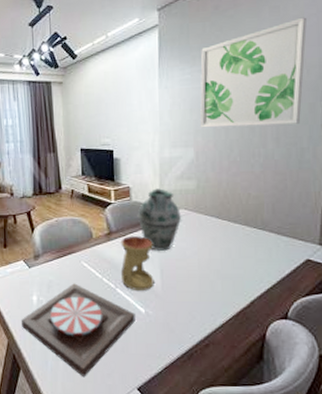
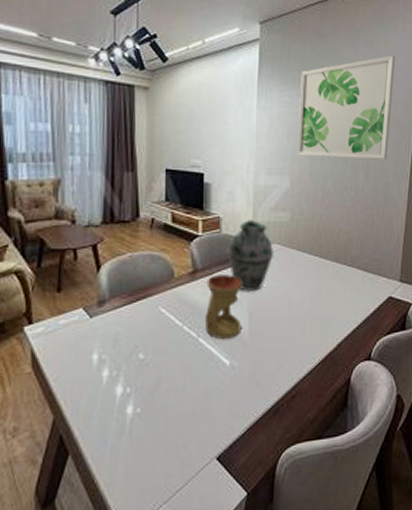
plate: present [20,283,135,378] -> none [73,334,219,454]

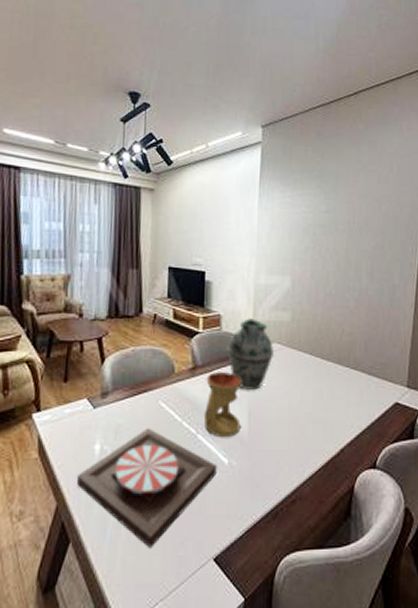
plate: none [73,334,219,454] -> present [76,428,217,549]
wall art: present [298,55,395,159] -> none [299,156,400,260]

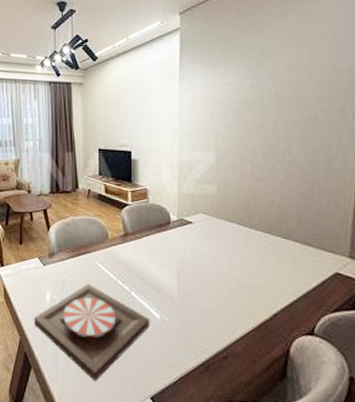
oil burner: present [203,372,242,438] -> none [135,239,171,296]
vase: present [226,318,275,390] -> none [154,191,201,256]

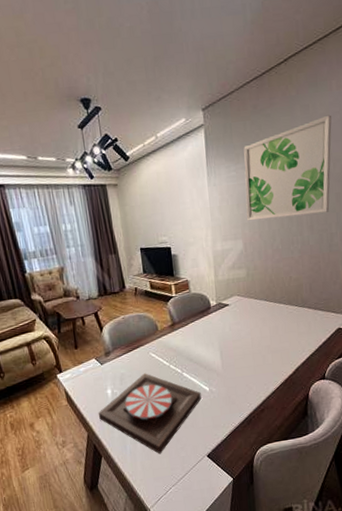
wall art: none [222,21,336,132] -> present [243,115,332,221]

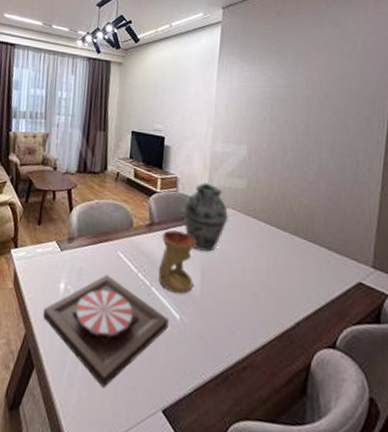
oil burner: none [183,324,216,373] -> present [158,230,196,294]
vase: none [196,279,236,335] -> present [182,183,229,252]
wall art: present [243,115,332,221] -> none [256,33,365,136]

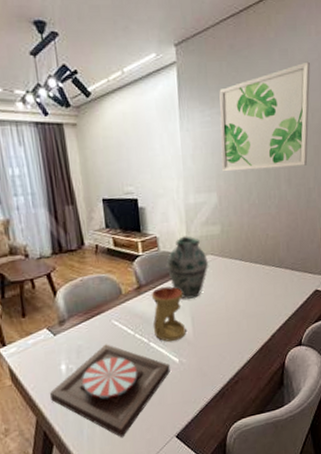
wall art: none [256,33,365,136] -> present [219,61,311,172]

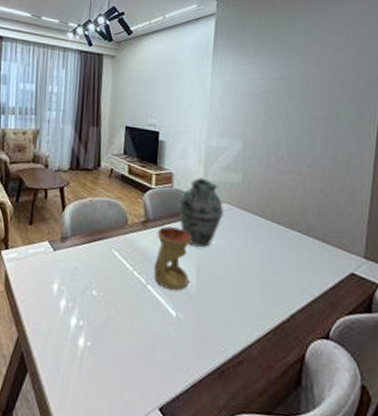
plate: present [49,344,170,438] -> none [35,273,165,389]
wall art: present [219,61,311,172] -> none [251,25,357,128]

